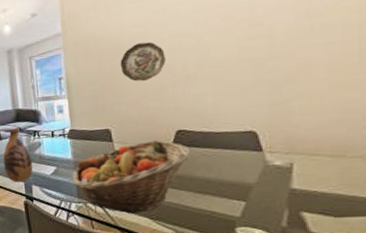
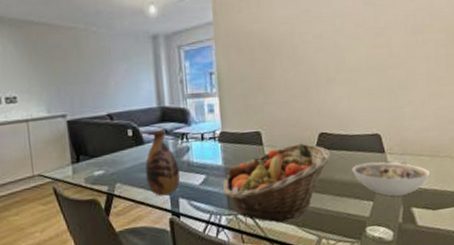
decorative plate: present [120,41,166,82] -> none [270,41,310,82]
bowl: none [217,160,330,198] -> present [352,162,430,196]

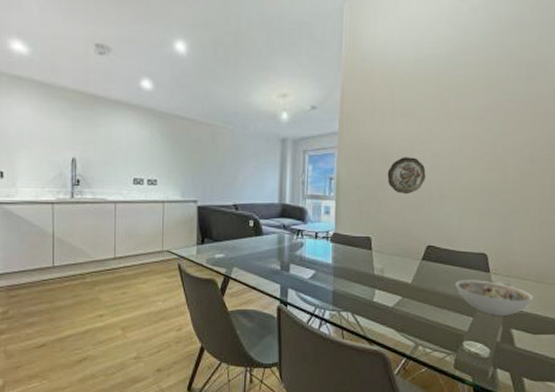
vase: present [145,129,180,196] -> none [261,224,291,285]
fruit basket: present [222,143,331,223] -> none [329,253,436,325]
decorative plate: none [270,41,310,82] -> present [387,157,426,195]

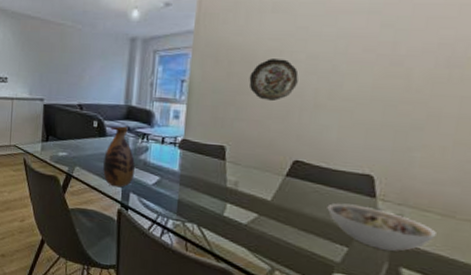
vase: none [261,224,291,285] -> present [103,126,135,188]

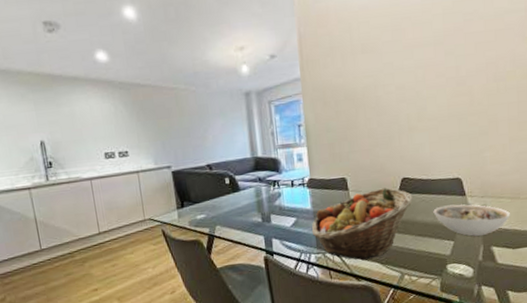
vase: present [103,126,135,188] -> none [241,177,273,237]
fruit basket: none [174,166,304,242] -> present [311,187,413,261]
decorative plate: present [249,59,299,102] -> none [354,92,393,131]

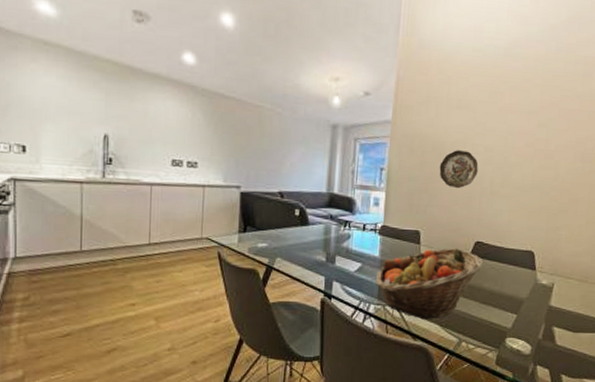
decorative plate: none [354,92,393,131] -> present [439,150,479,189]
bowl: present [433,204,510,236] -> none [501,277,576,313]

